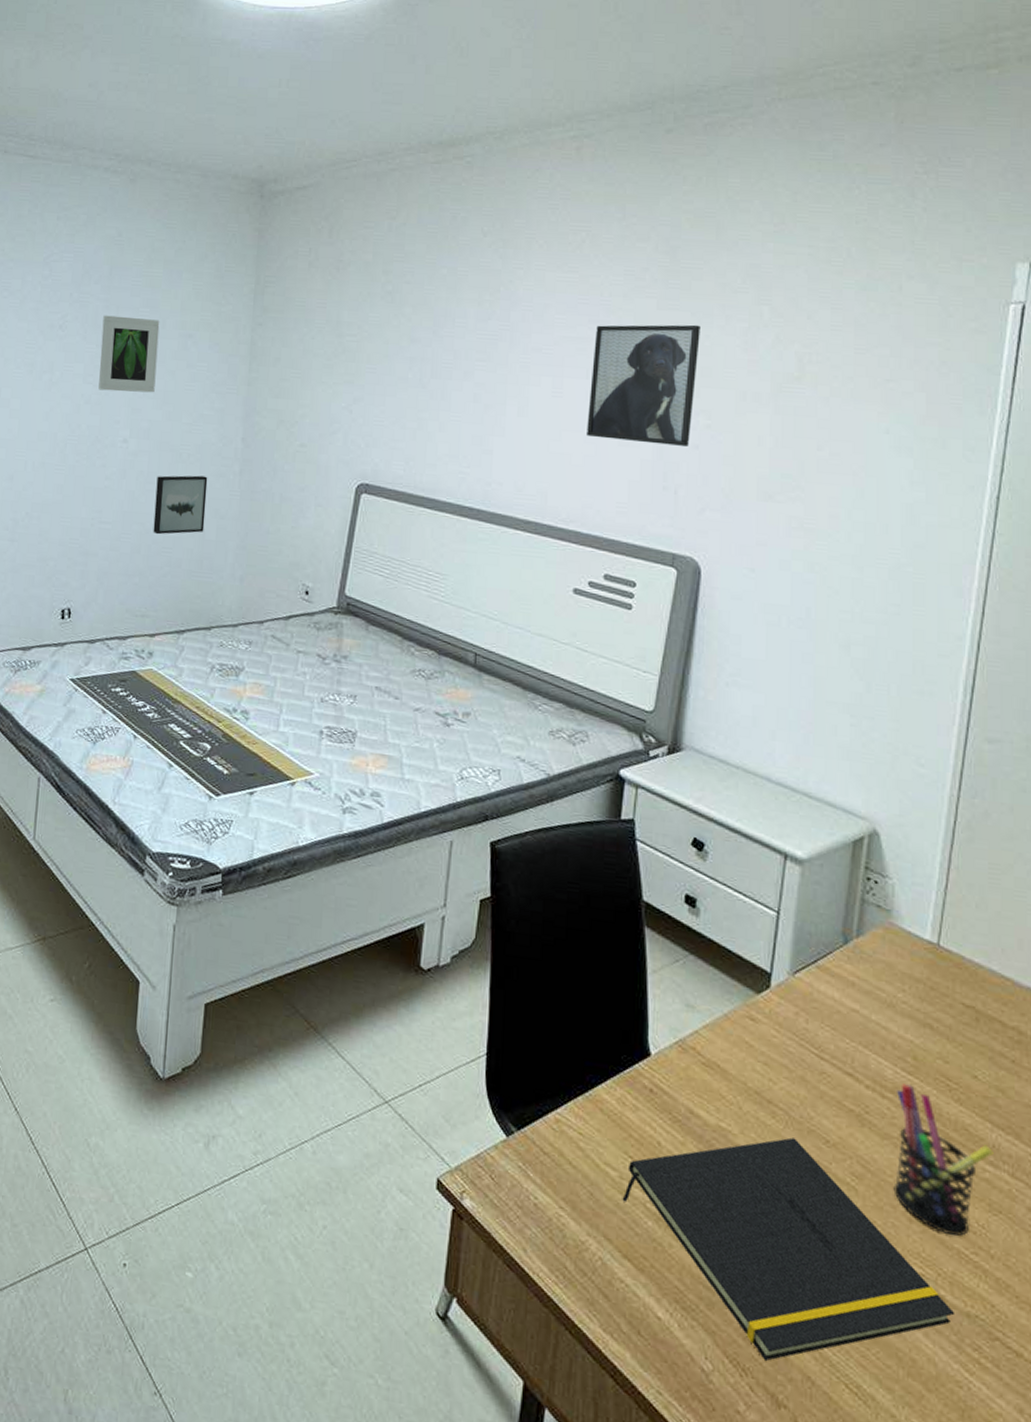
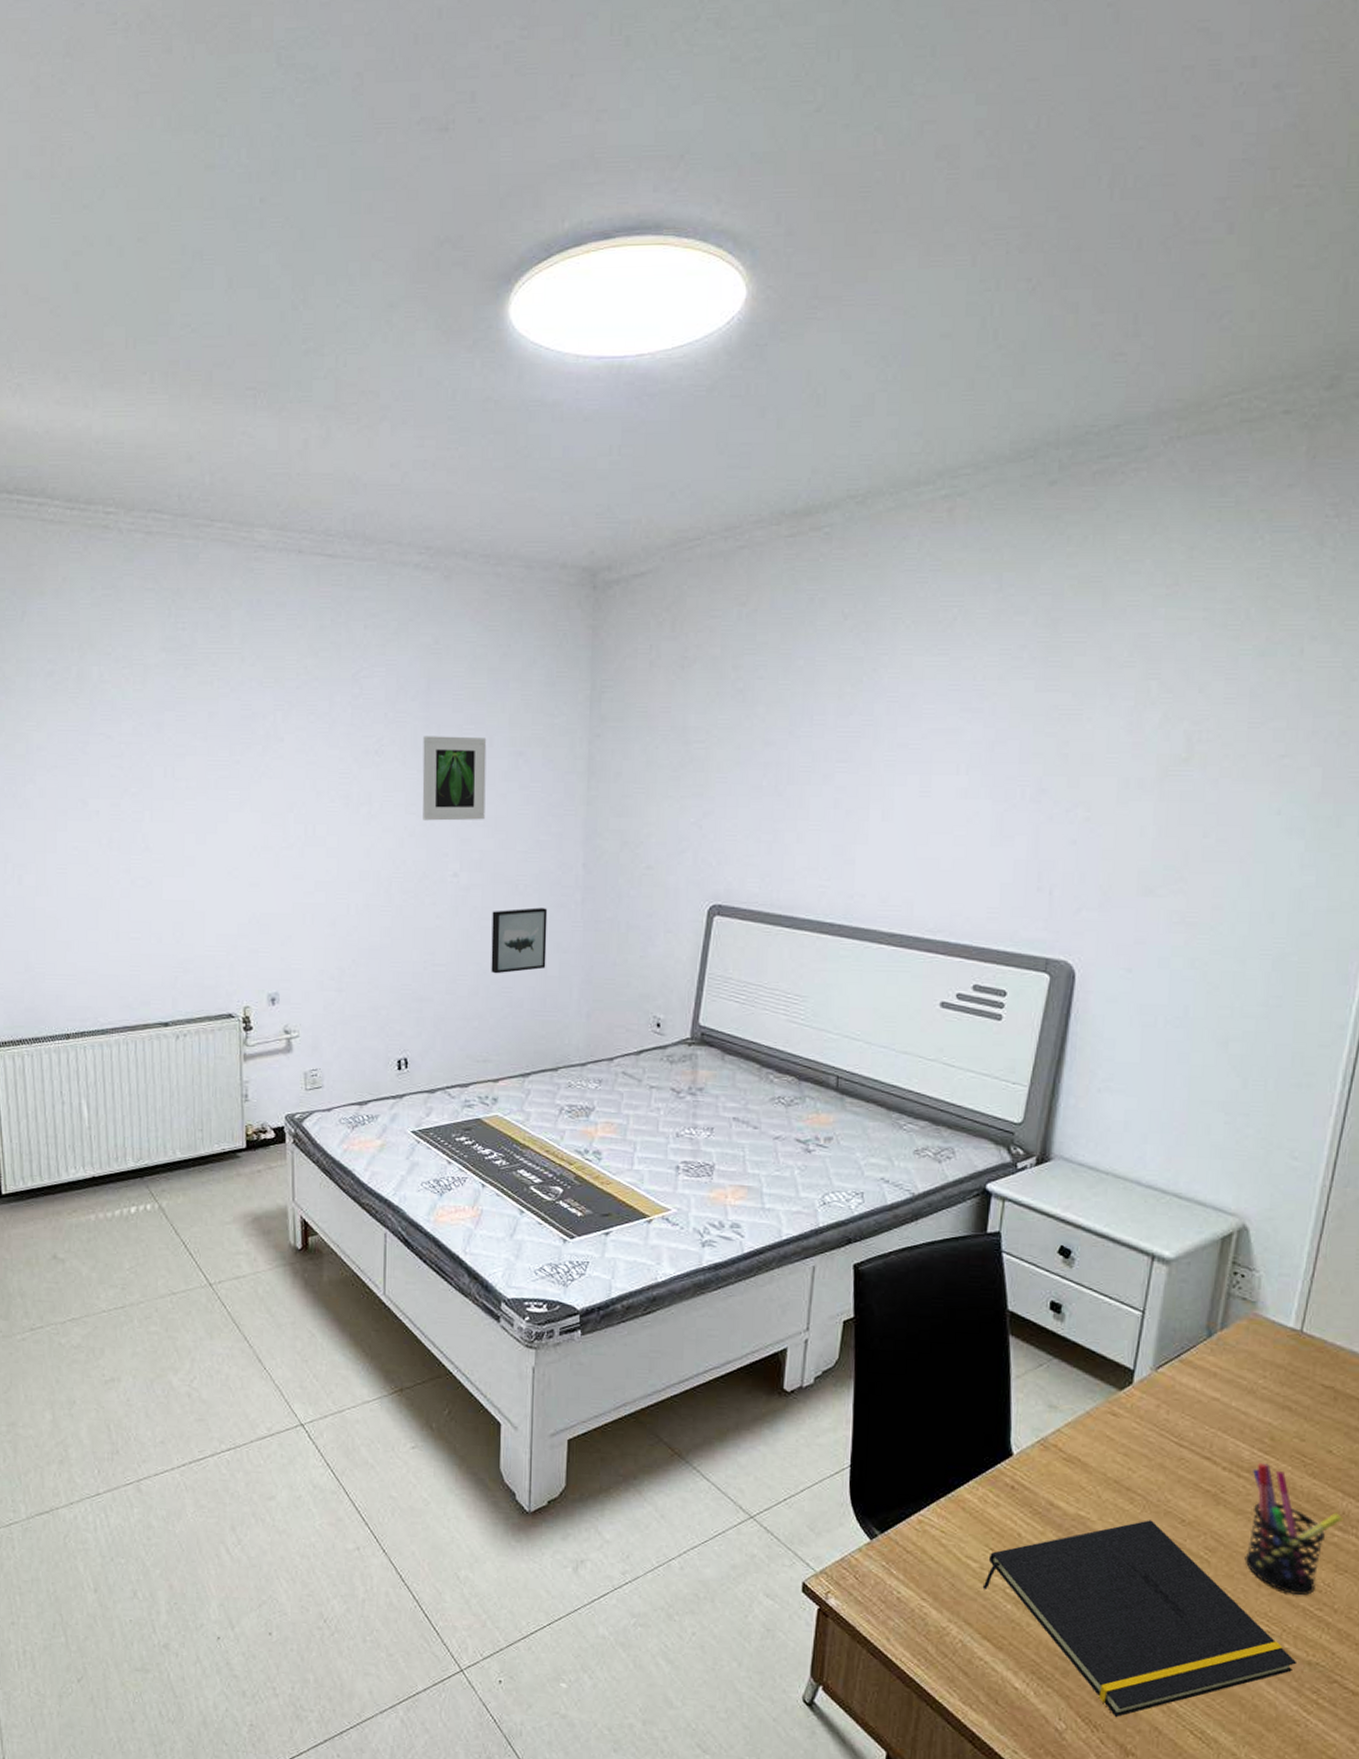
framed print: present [585,324,700,446] -> none [955,706,1082,842]

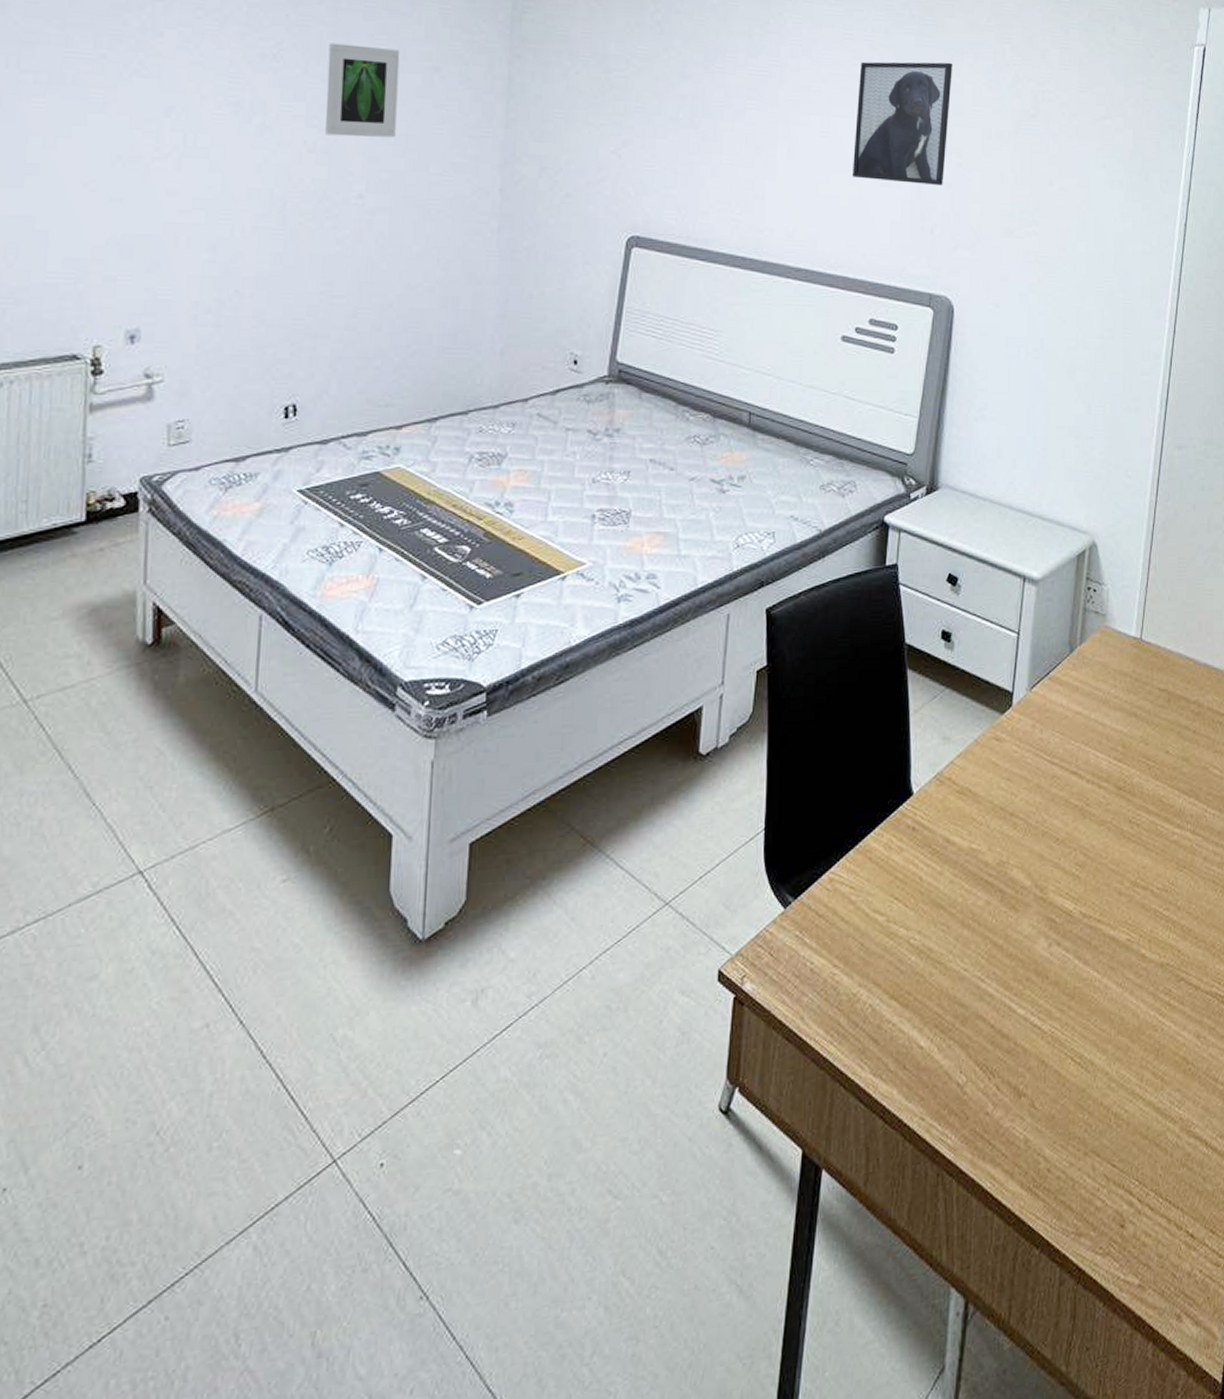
wall art: present [491,907,548,974] -> none [397,234,461,307]
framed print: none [955,706,1082,842] -> present [851,61,953,185]
notepad: present [982,1520,1298,1717] -> none [889,843,1153,1058]
pen holder: present [1244,1463,1343,1596] -> none [1107,771,1180,899]

